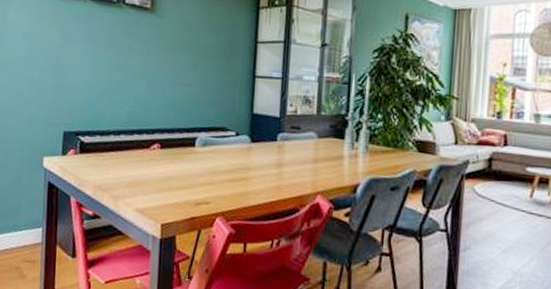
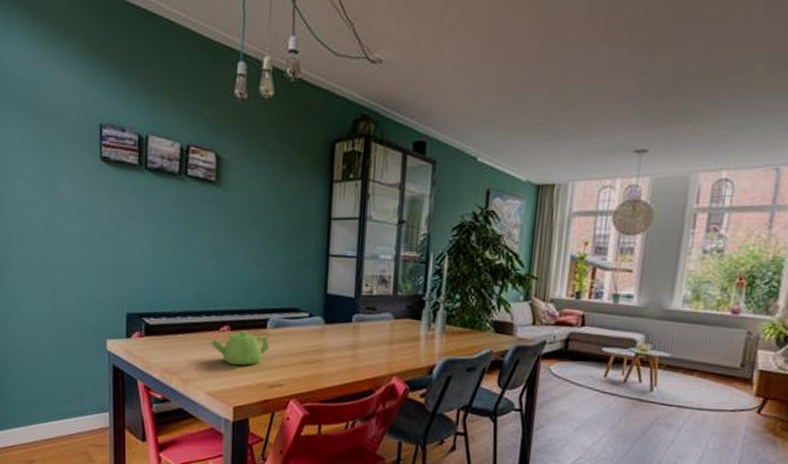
teapot: none [141,148,197,183] -> present [211,330,269,366]

